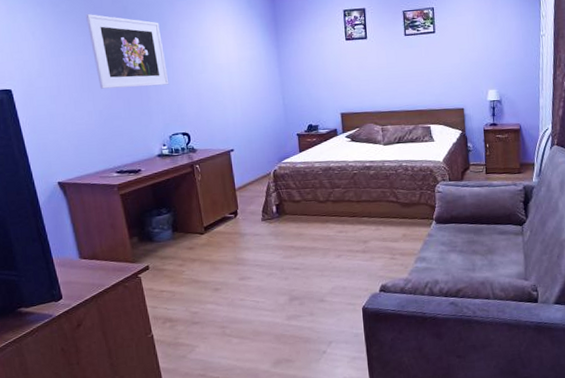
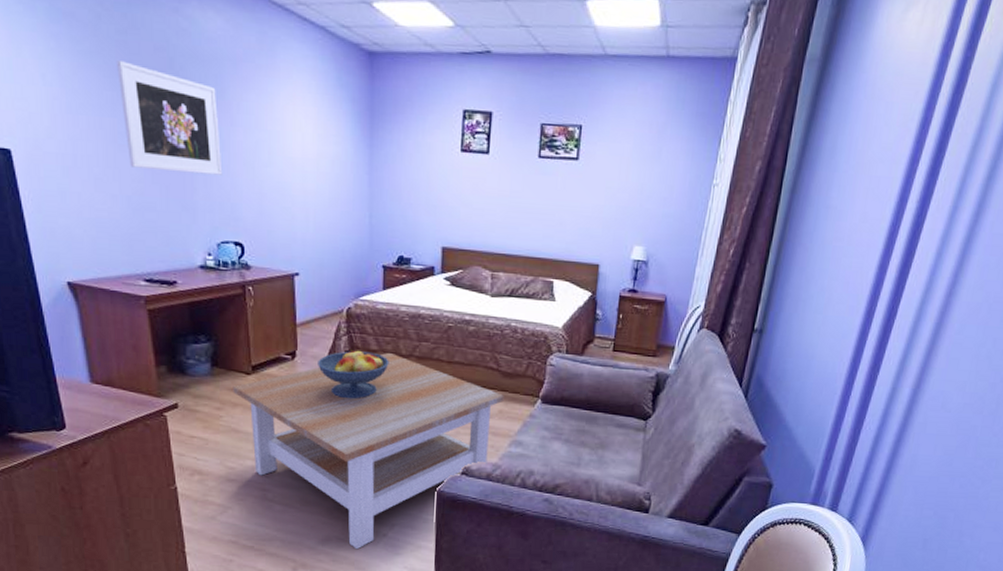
coffee table: none [190,200,406,368] -> present [233,352,504,550]
fruit bowl: none [255,202,311,243] -> present [318,349,389,399]

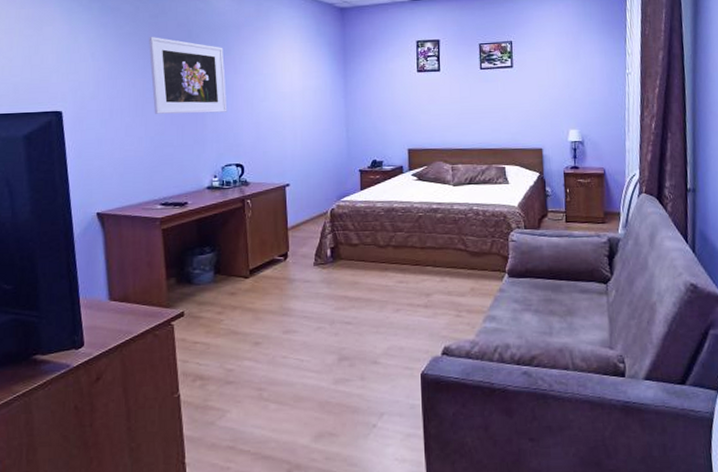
coffee table: present [233,352,504,550] -> none [233,244,474,444]
fruit bowl: present [318,349,389,399] -> none [307,245,369,292]

